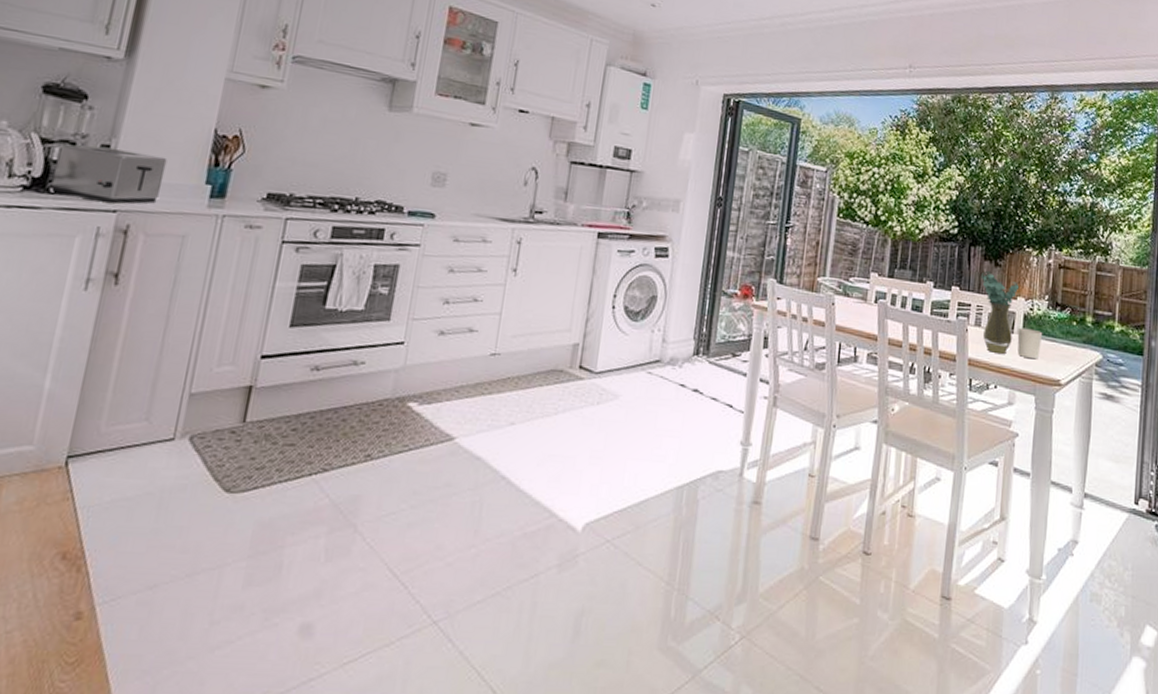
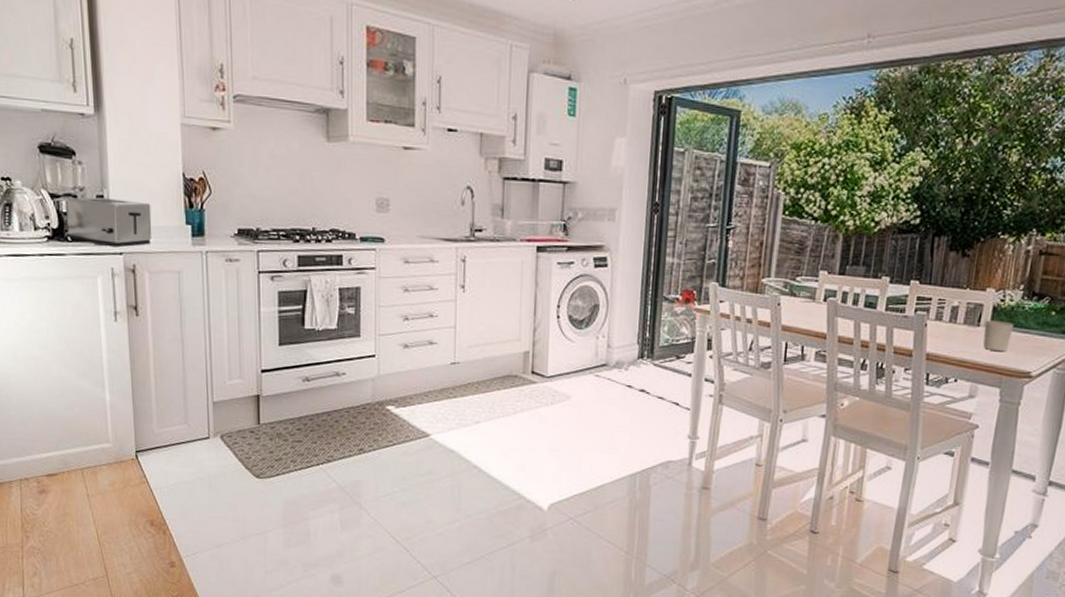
vase: present [981,268,1020,354] -> none [944,259,990,347]

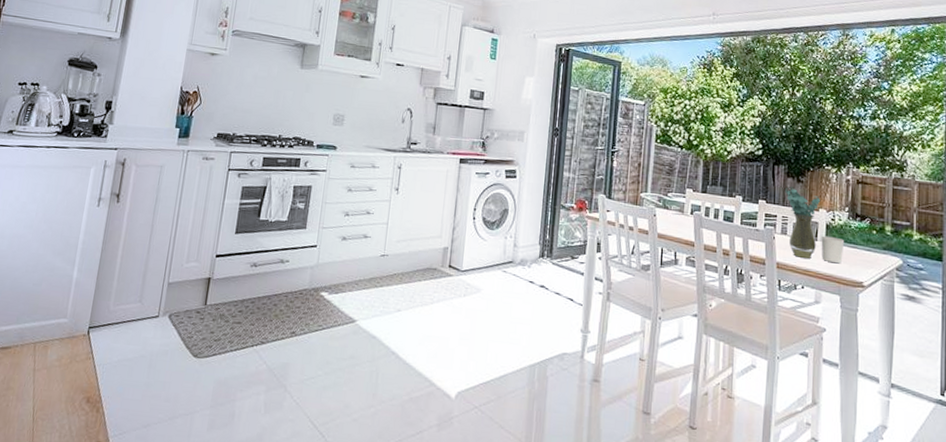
toaster: present [66,197,152,248] -> none [74,101,150,144]
vase: none [944,259,990,347] -> present [784,184,821,259]

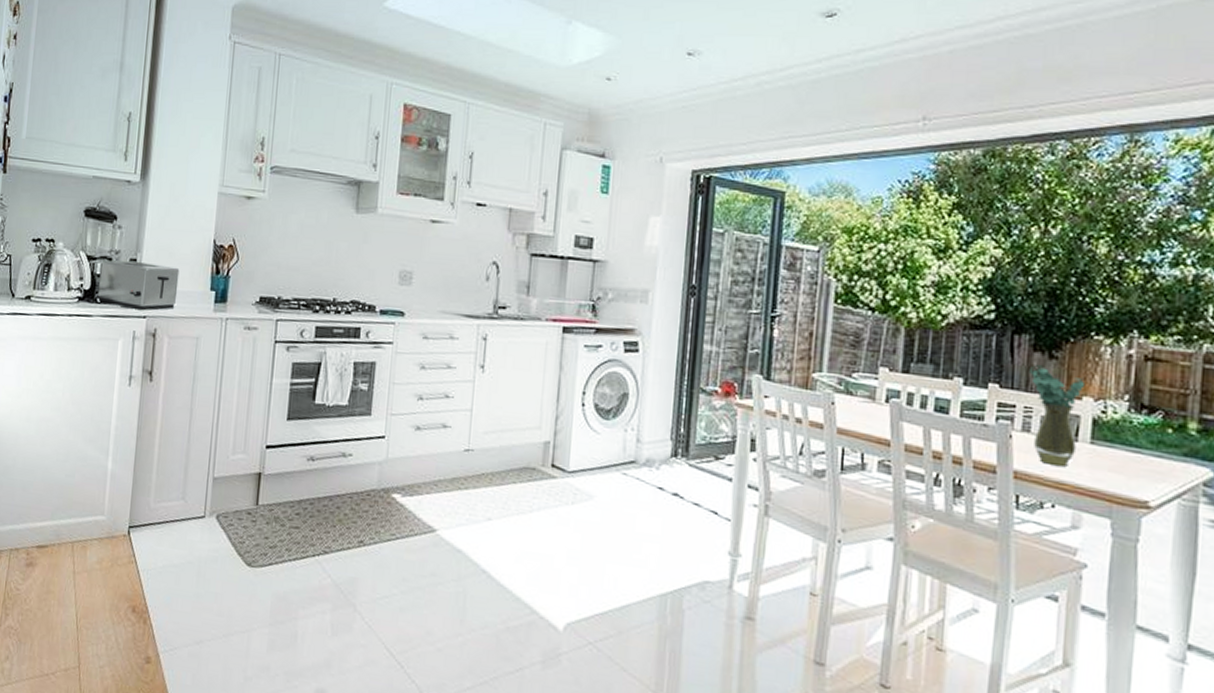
toaster: none [74,101,150,144] -> present [97,260,180,311]
cup: present [821,235,845,264] -> none [1083,434,1122,475]

